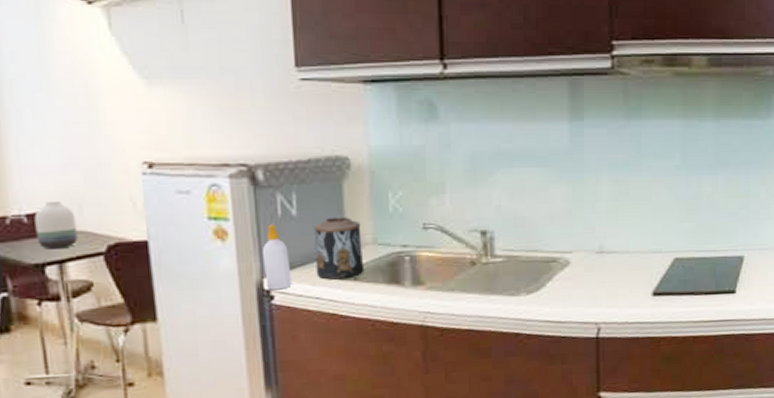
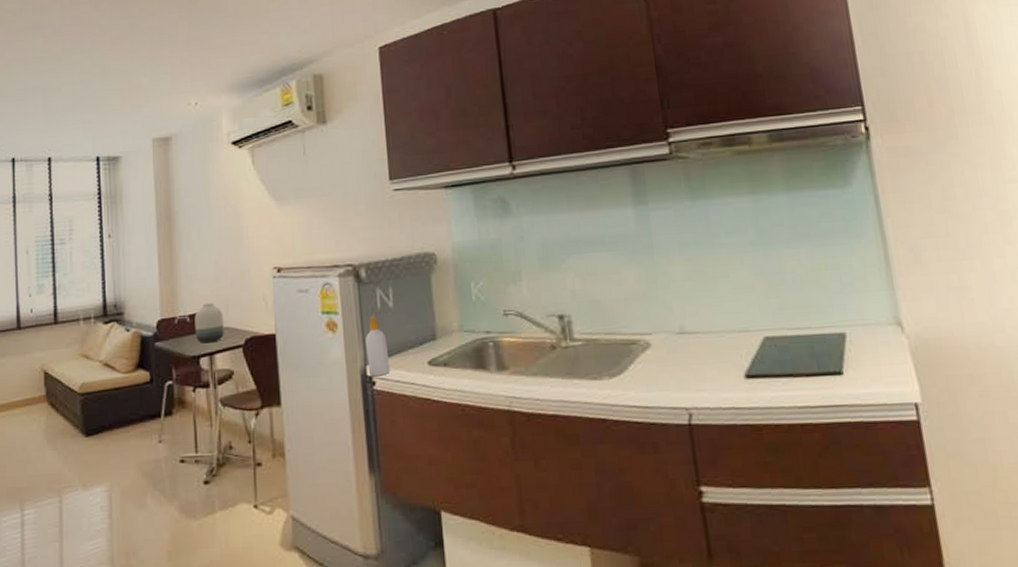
canister: present [314,217,365,280] -> none [407,307,453,366]

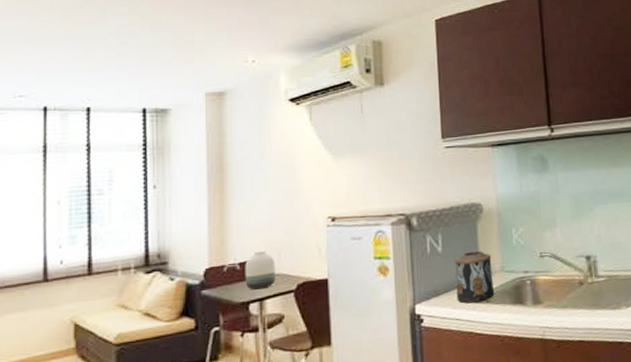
soap bottle: present [365,316,391,377] -> none [414,260,438,315]
canister: none [407,307,453,366] -> present [455,251,495,304]

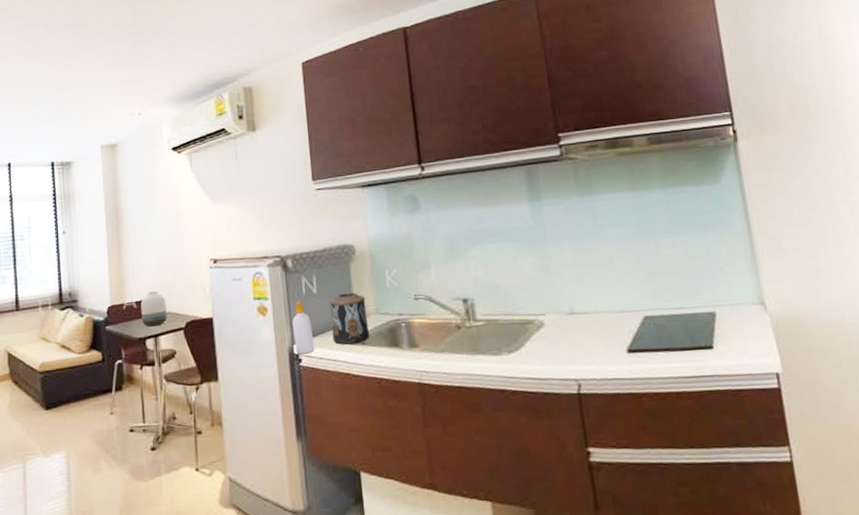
soap bottle: none [414,260,438,315] -> present [292,301,315,355]

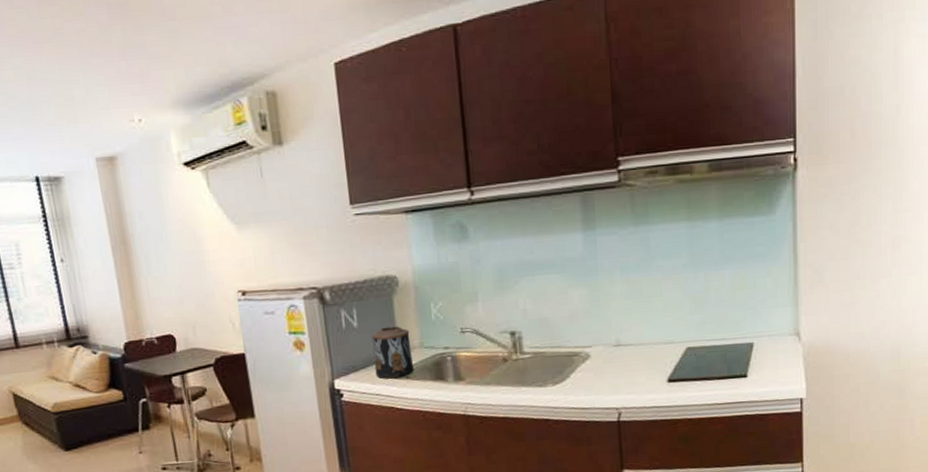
vase: present [140,290,167,327] -> none [162,325,194,364]
soap bottle: present [292,301,315,355] -> none [331,335,357,390]

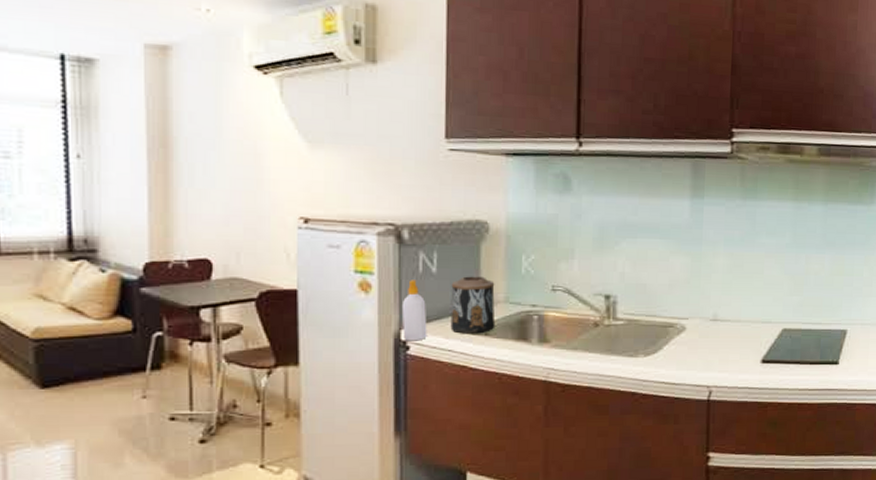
soap bottle: none [331,335,357,390] -> present [401,280,427,341]

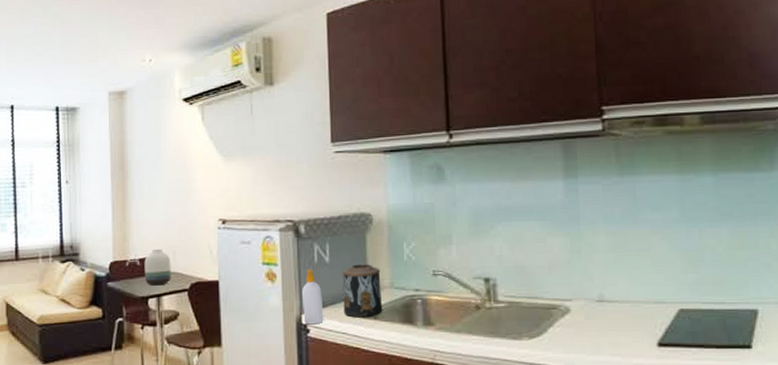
vase: none [195,248,233,294] -> present [144,248,171,286]

